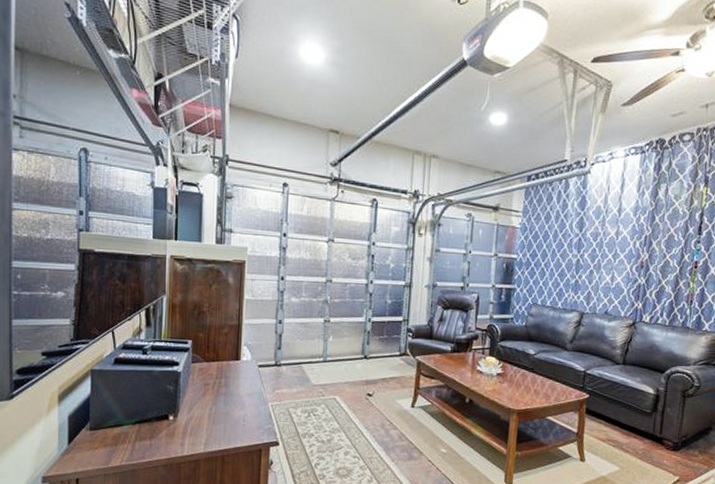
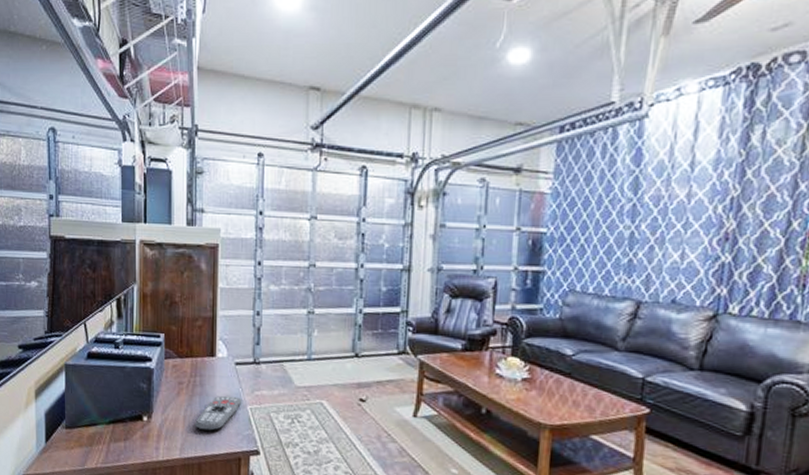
remote control: none [219,394,264,427] -> present [195,395,242,432]

